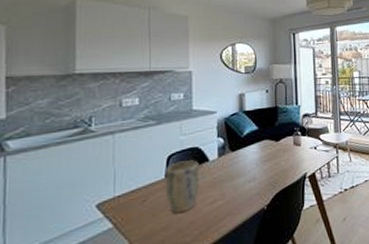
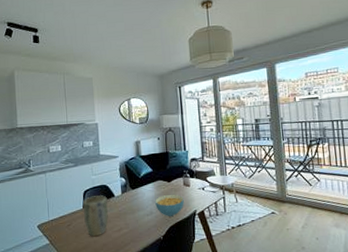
cereal bowl: none [259,155,293,182] -> present [155,194,184,216]

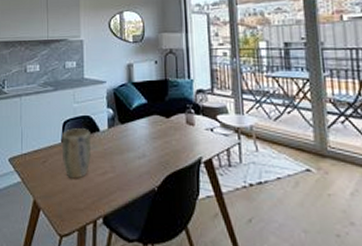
cereal bowl: present [155,194,184,216] -> none [149,133,186,162]

